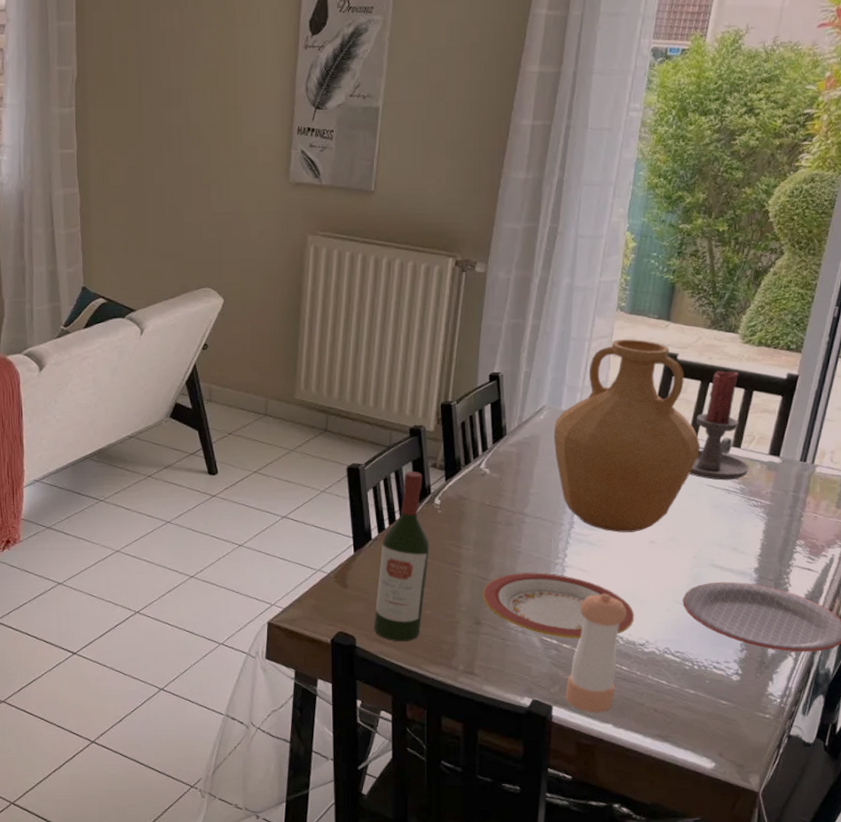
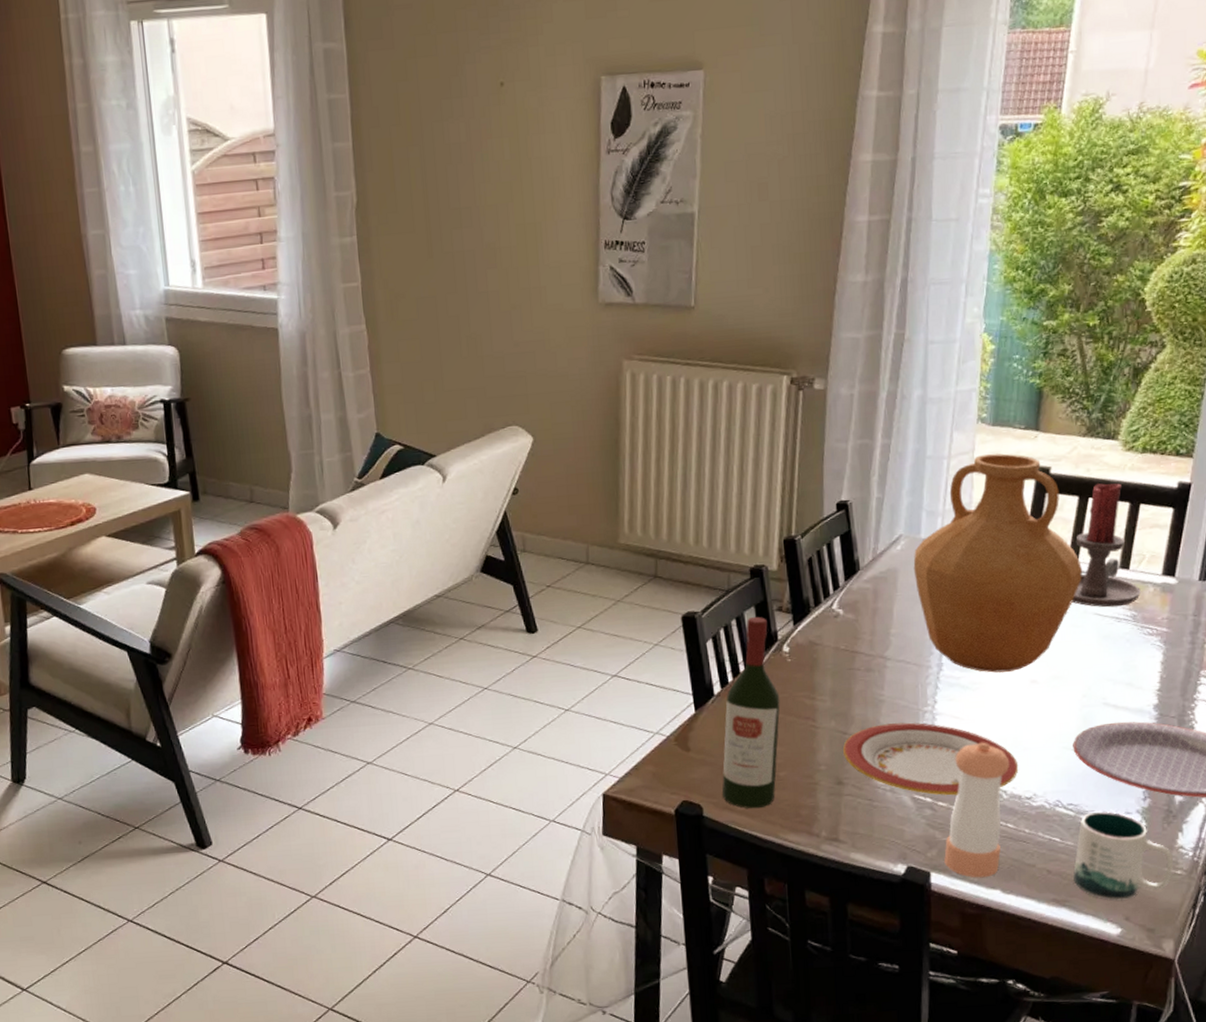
mug: none [676,659,763,738] -> present [1073,811,1173,901]

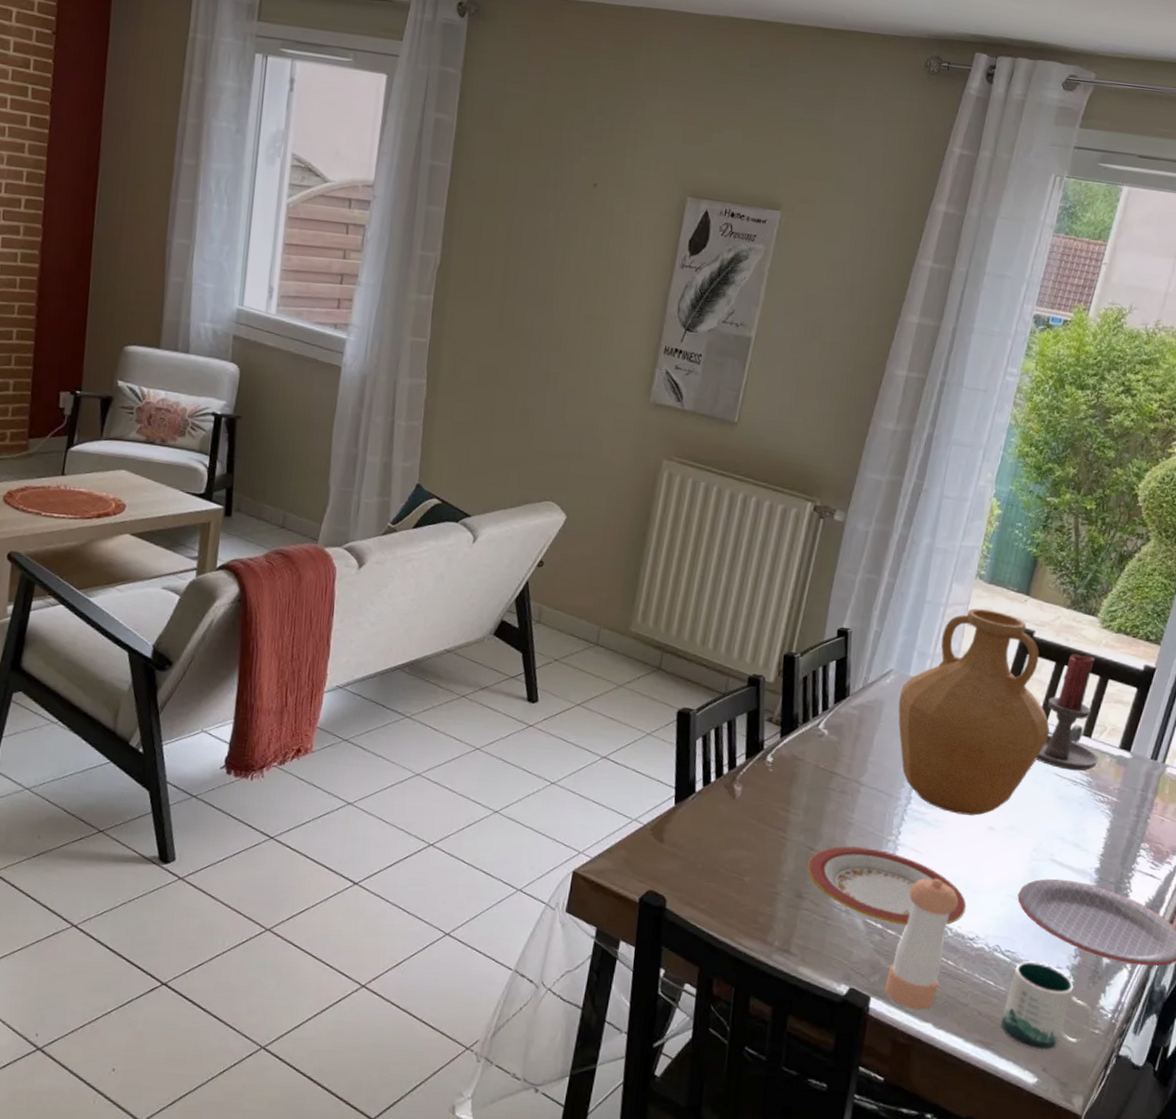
wine bottle: present [722,616,780,809] -> none [687,722,757,909]

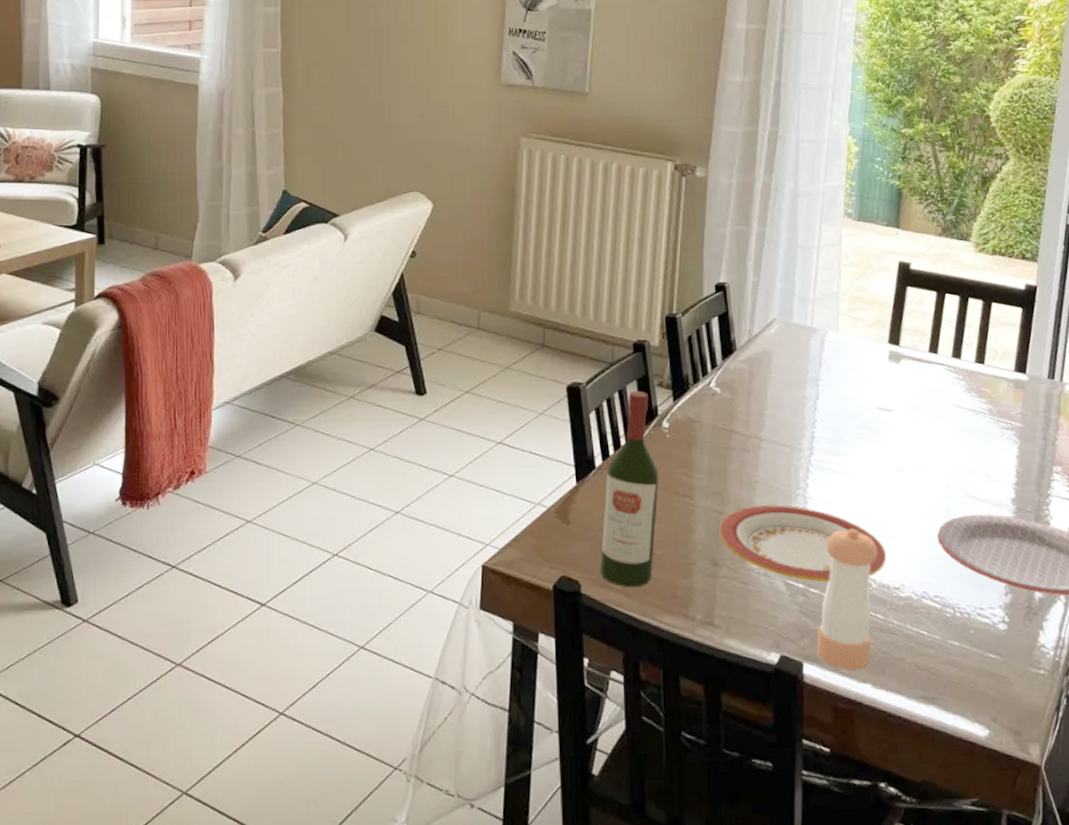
wine bottle: none [687,722,757,909] -> present [601,390,659,588]
vase: present [898,608,1050,816] -> none [786,247,943,459]
mug: present [1001,961,1093,1051] -> none [941,605,1036,700]
candle holder: present [1035,654,1099,771] -> none [932,281,996,400]

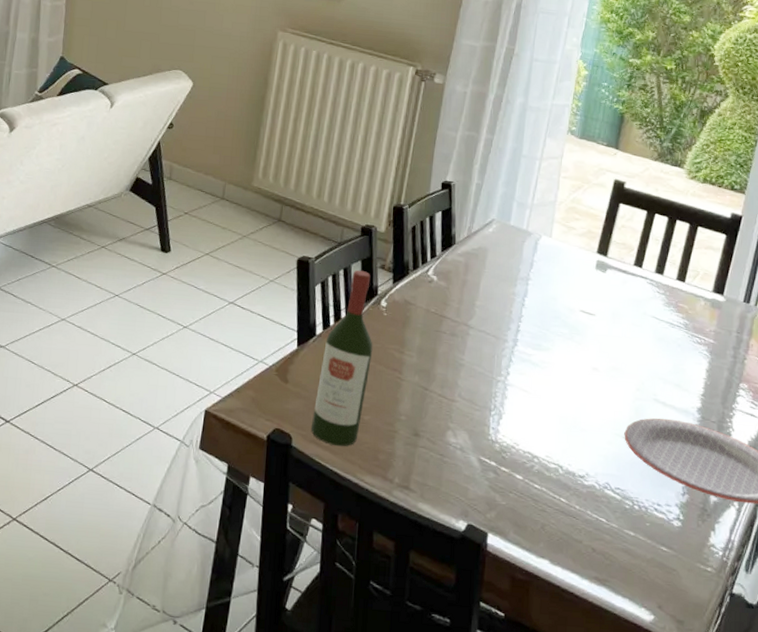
plate: present [719,505,887,582] -> none [423,386,576,463]
pepper shaker: present [816,528,878,671] -> none [501,417,568,546]

